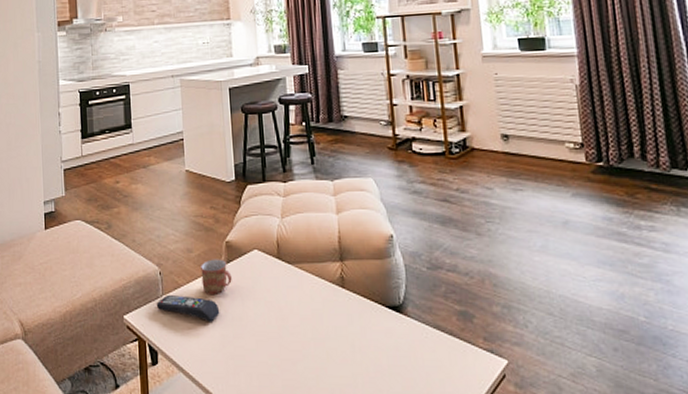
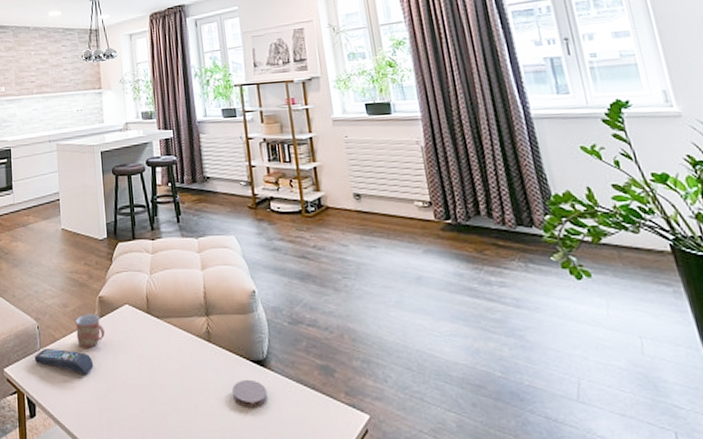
coaster: none [366,325,403,353] -> present [232,379,268,407]

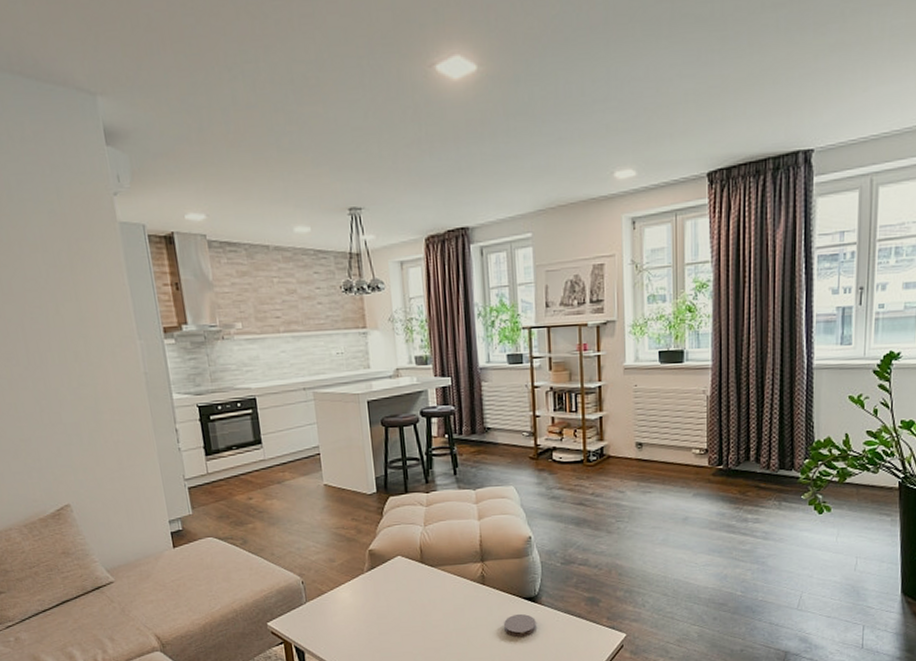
remote control: present [34,349,94,376] -> none [300,601,365,623]
mug: present [76,314,105,349] -> none [344,566,376,599]

